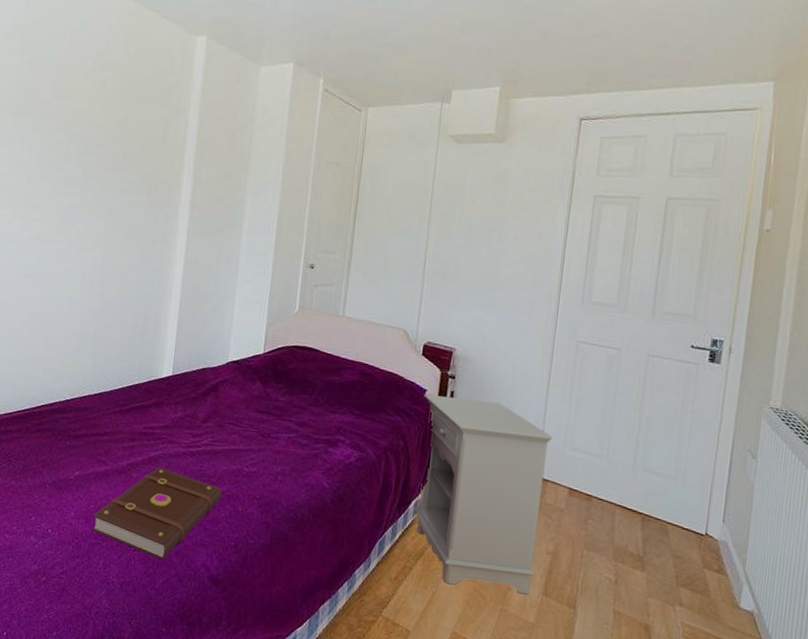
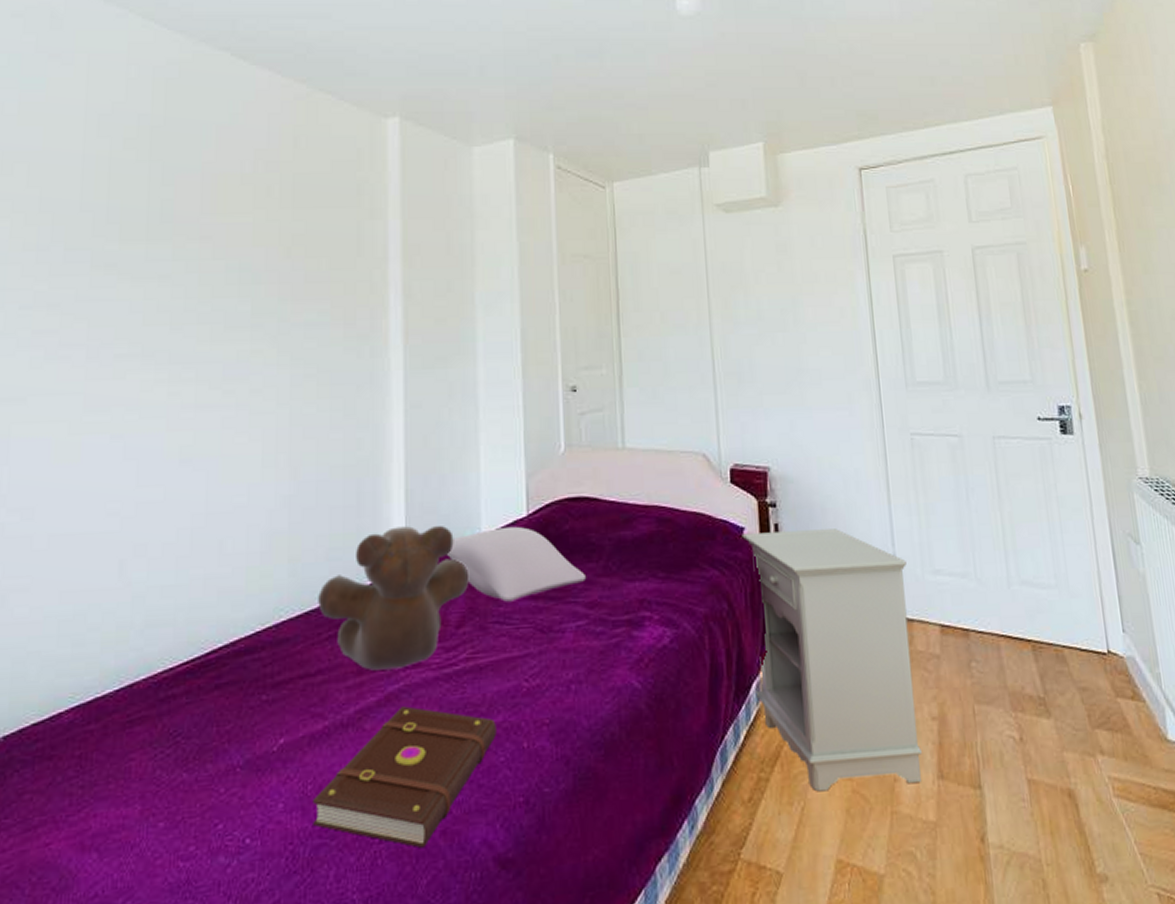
teddy bear: none [109,345,217,442] -> present [318,526,470,671]
cushion: none [202,358,301,412] -> present [447,526,587,602]

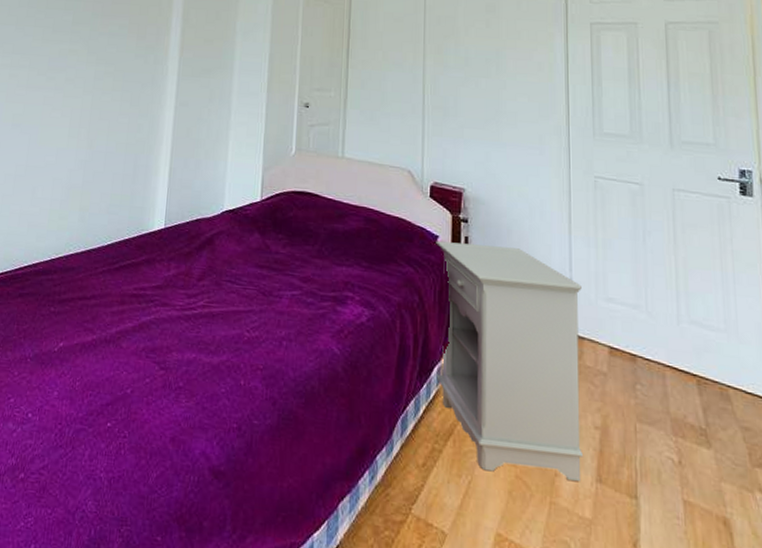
book: present [313,706,497,849] -> none [77,334,221,449]
teddy bear: present [318,526,470,671] -> none [97,195,212,305]
cushion: present [447,526,587,602] -> none [196,207,304,267]

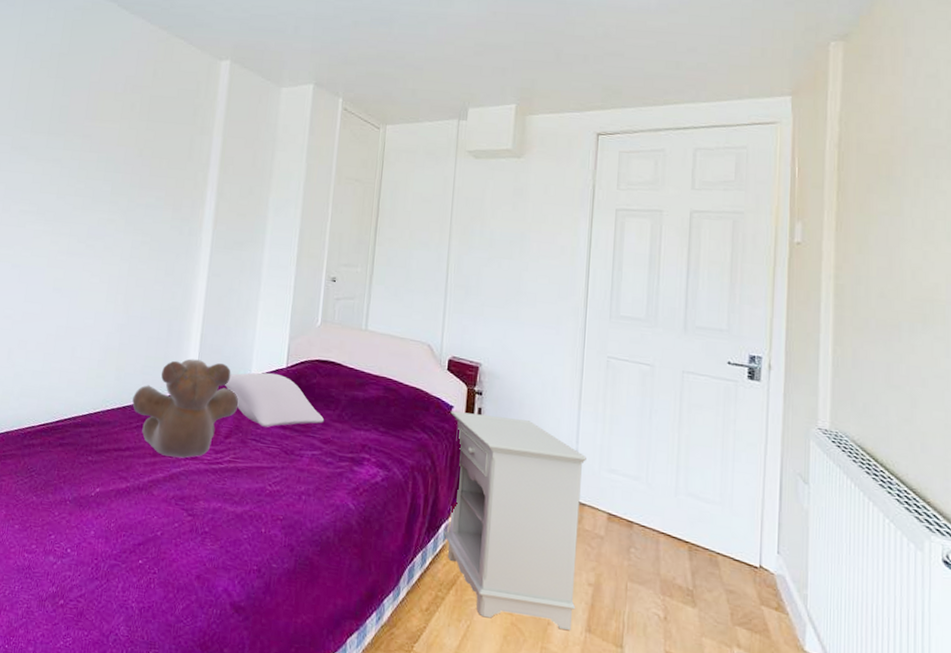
teddy bear: none [97,195,212,305] -> present [132,359,239,458]
cushion: none [196,207,304,267] -> present [225,372,325,427]

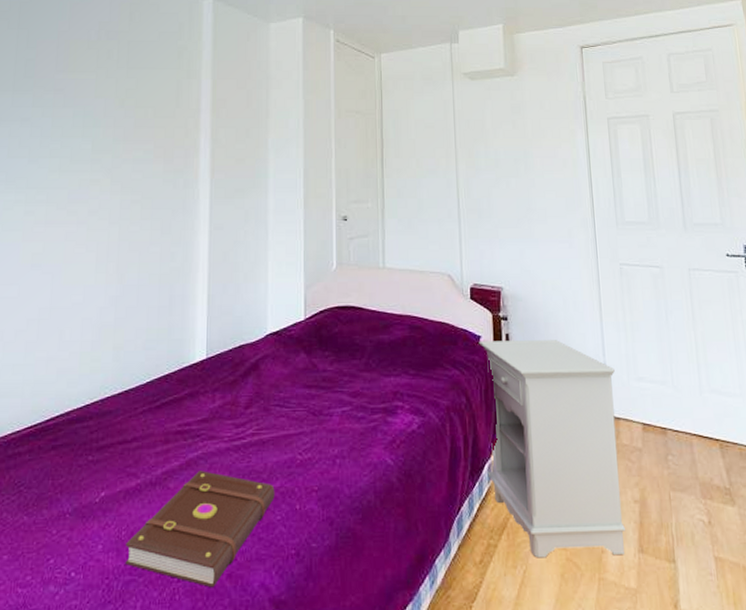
book: none [112,484,245,584] -> present [125,471,275,588]
teddy bear: present [132,359,239,458] -> none [136,324,257,440]
cushion: present [225,372,325,427] -> none [240,327,352,389]

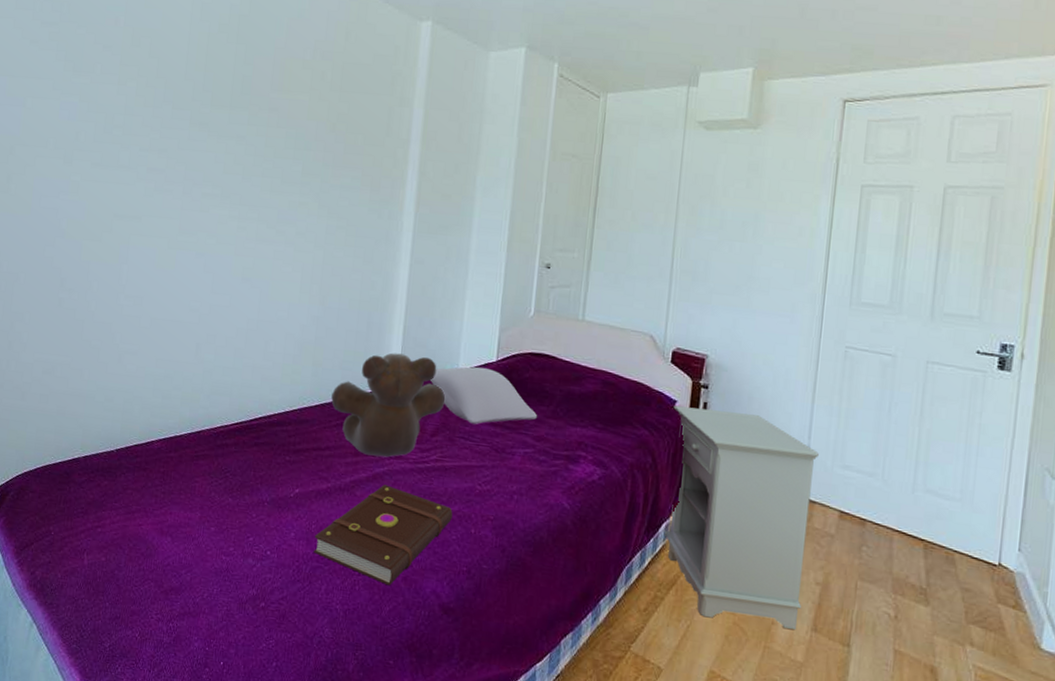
teddy bear: none [136,324,257,440] -> present [331,353,446,458]
cushion: none [240,327,352,389] -> present [430,366,538,425]

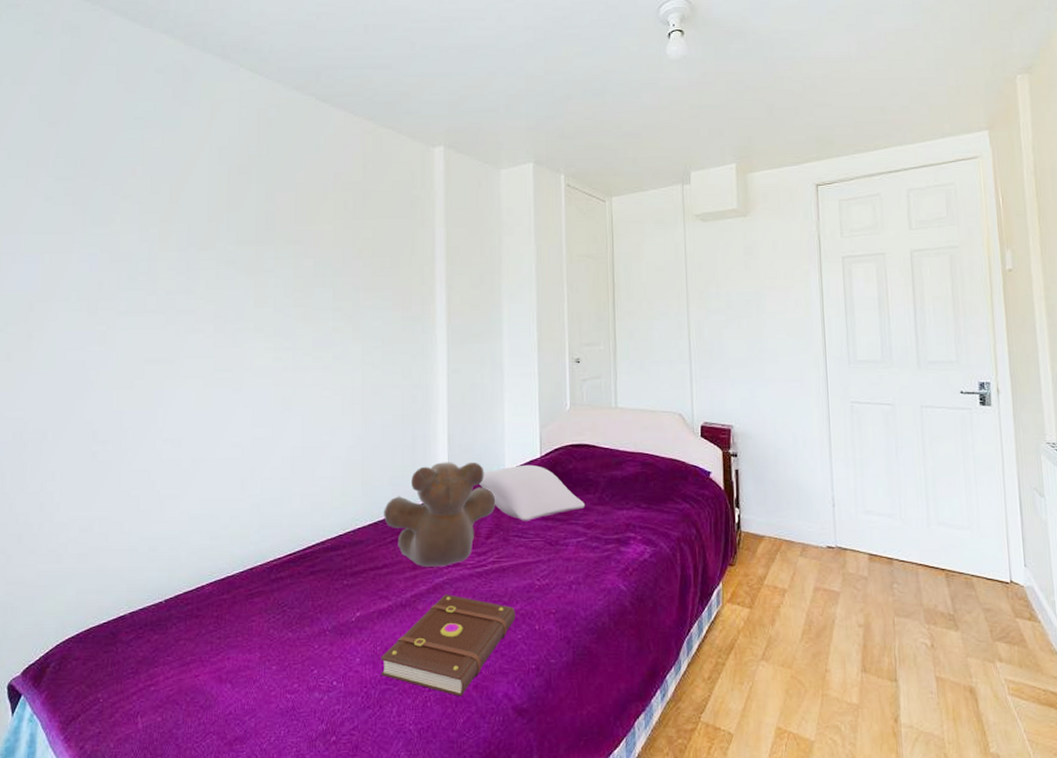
nightstand: present [664,405,819,631] -> none [709,475,850,676]

